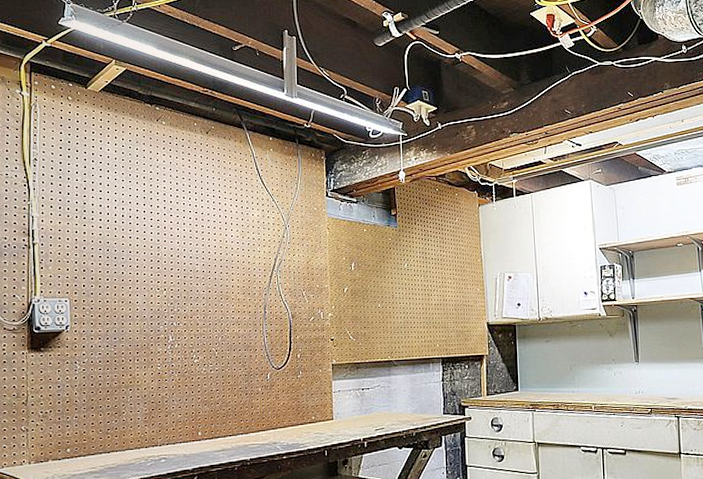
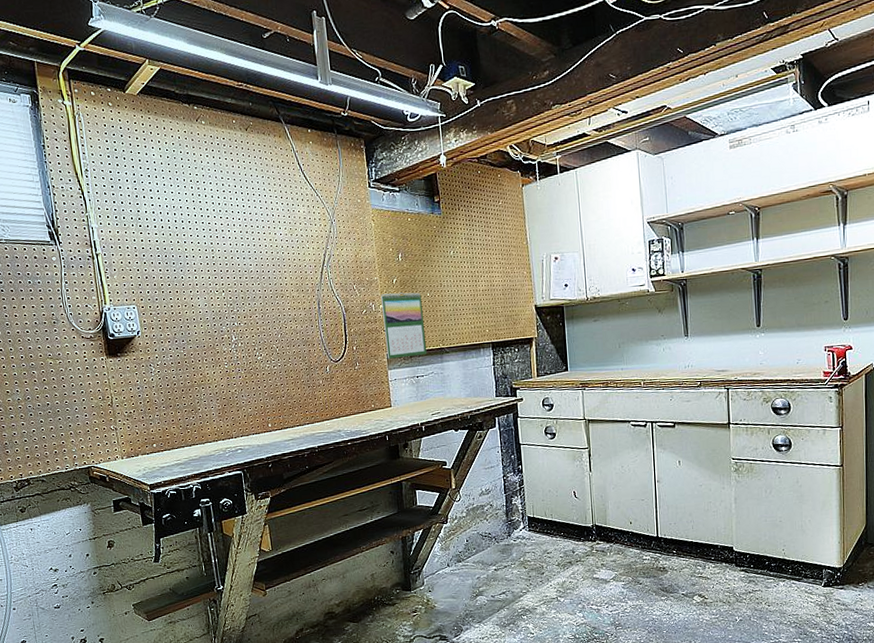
calendar: none [331,301,375,369] -> present [381,292,427,359]

